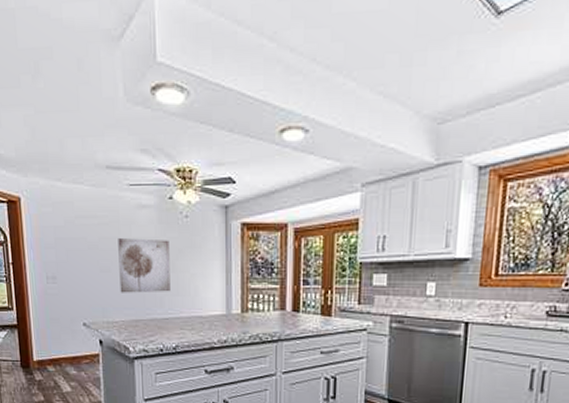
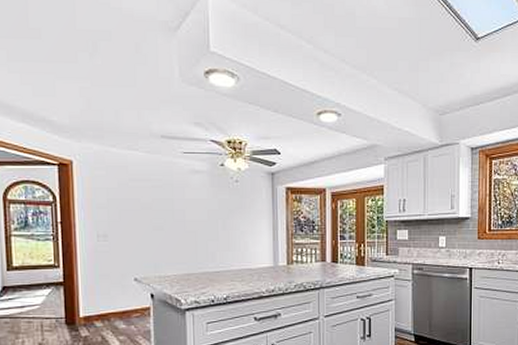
wall art: present [118,238,171,293] -> none [171,200,222,249]

